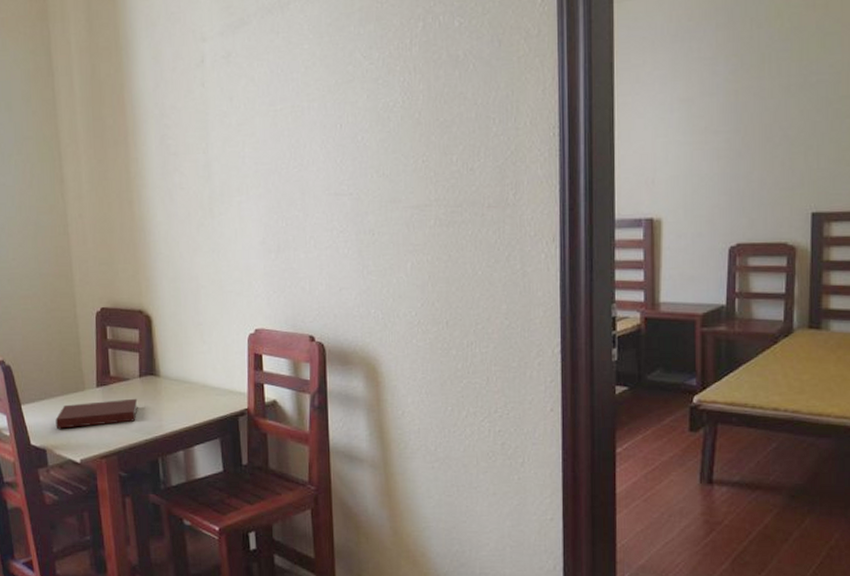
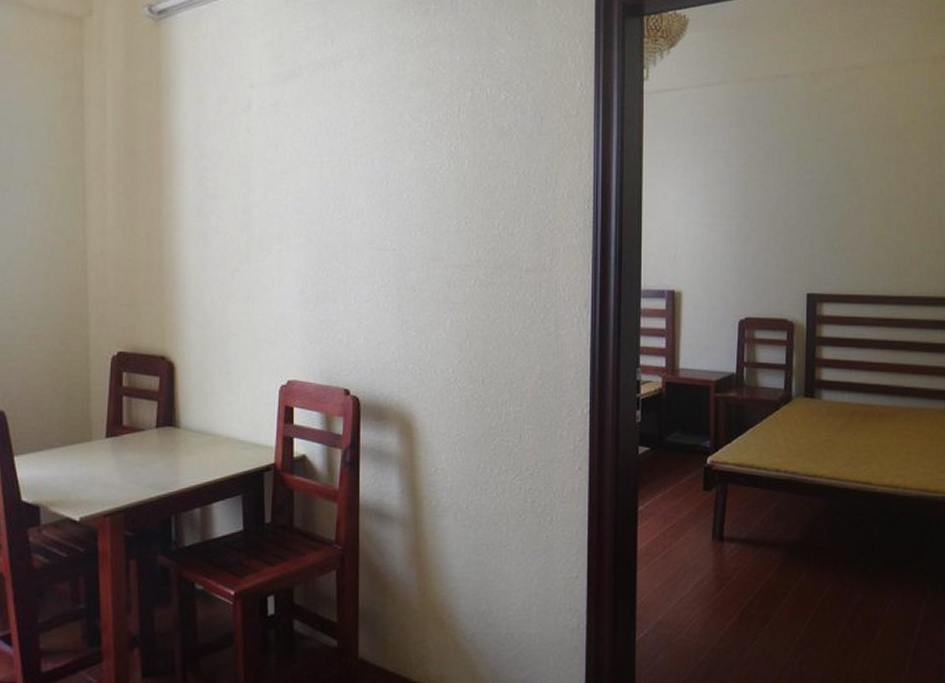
notebook: present [55,398,138,429] -> none [53,450,152,483]

